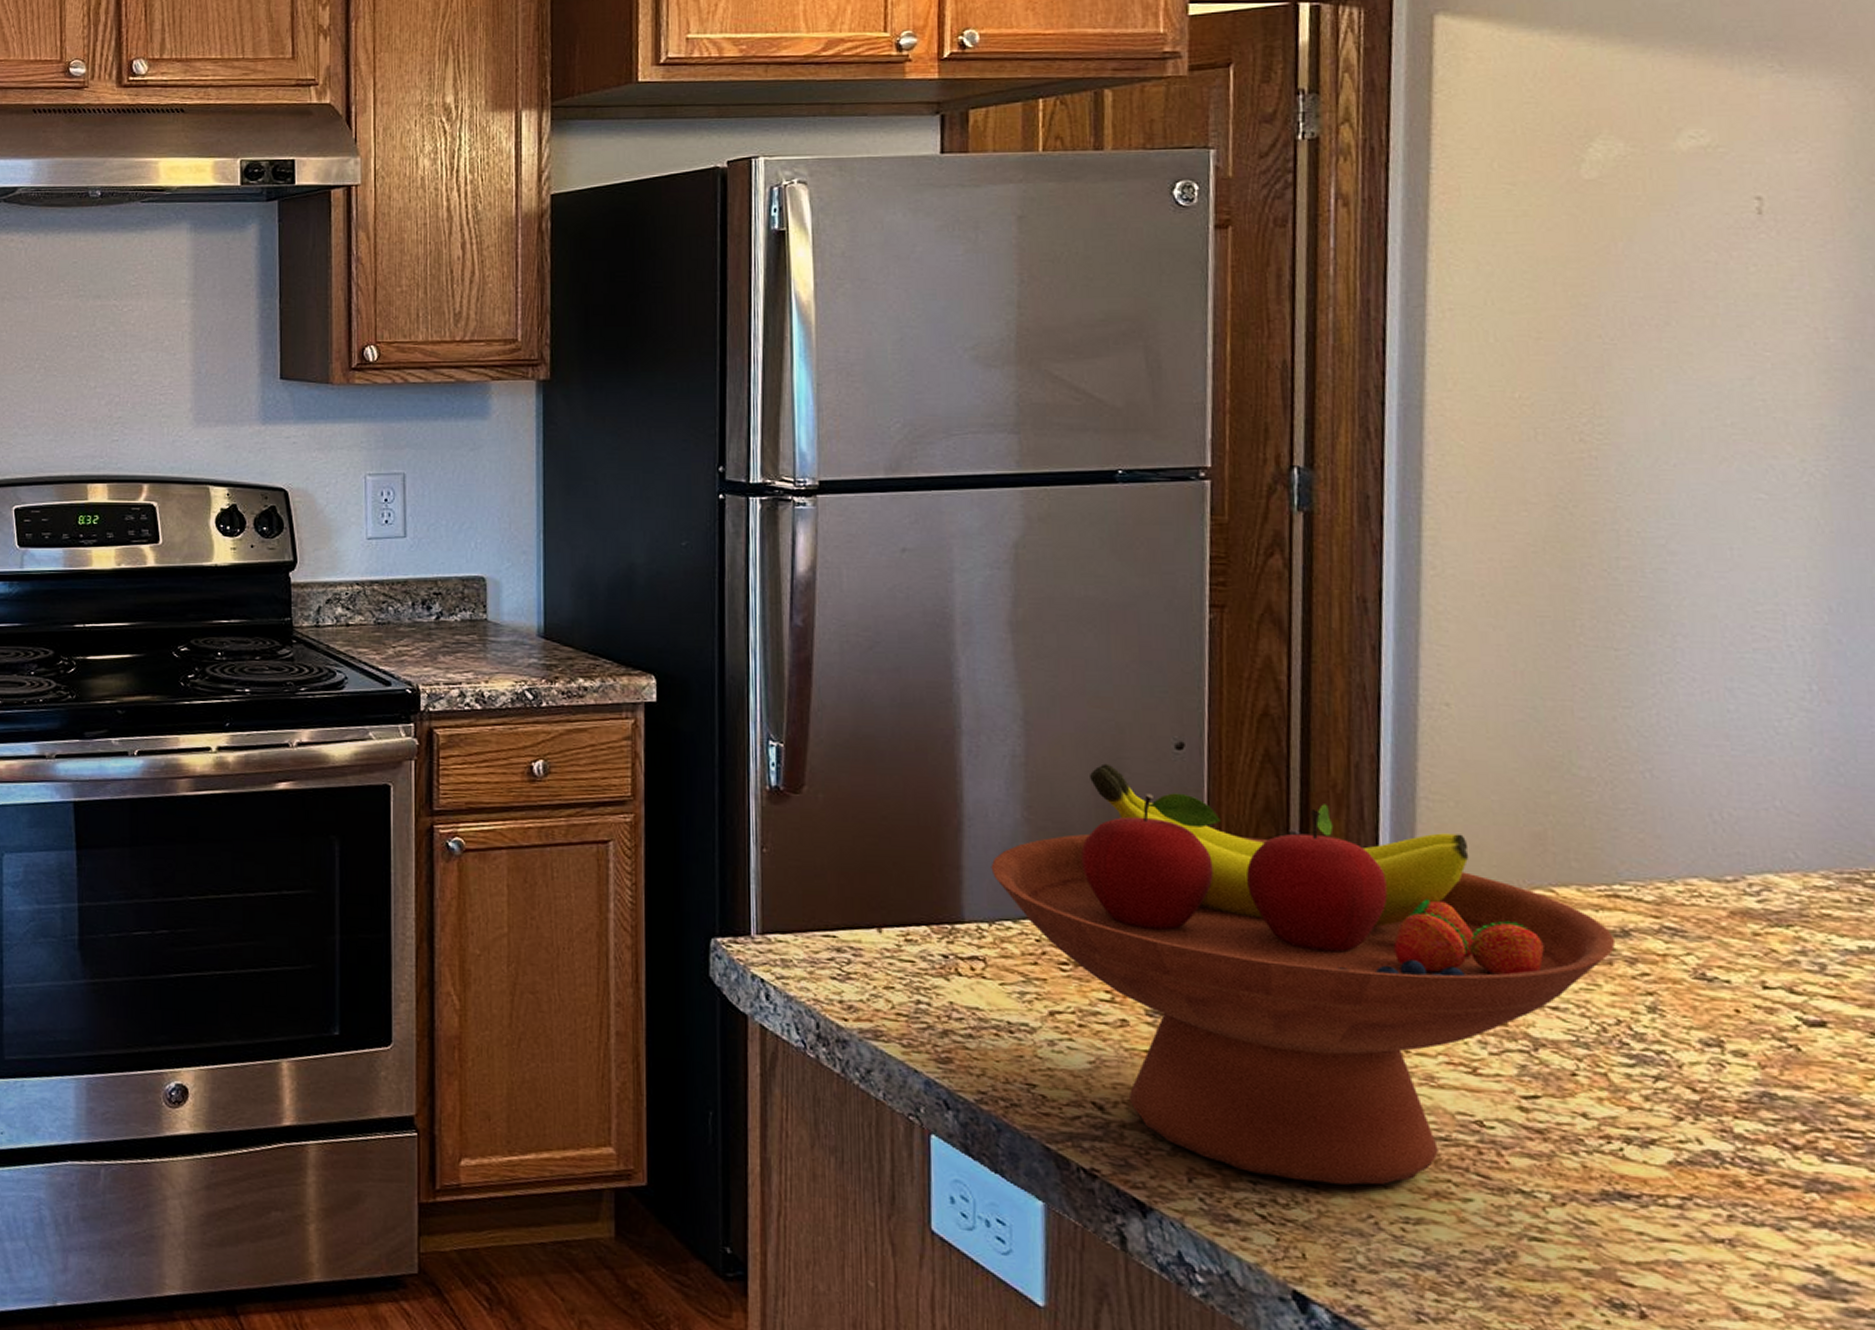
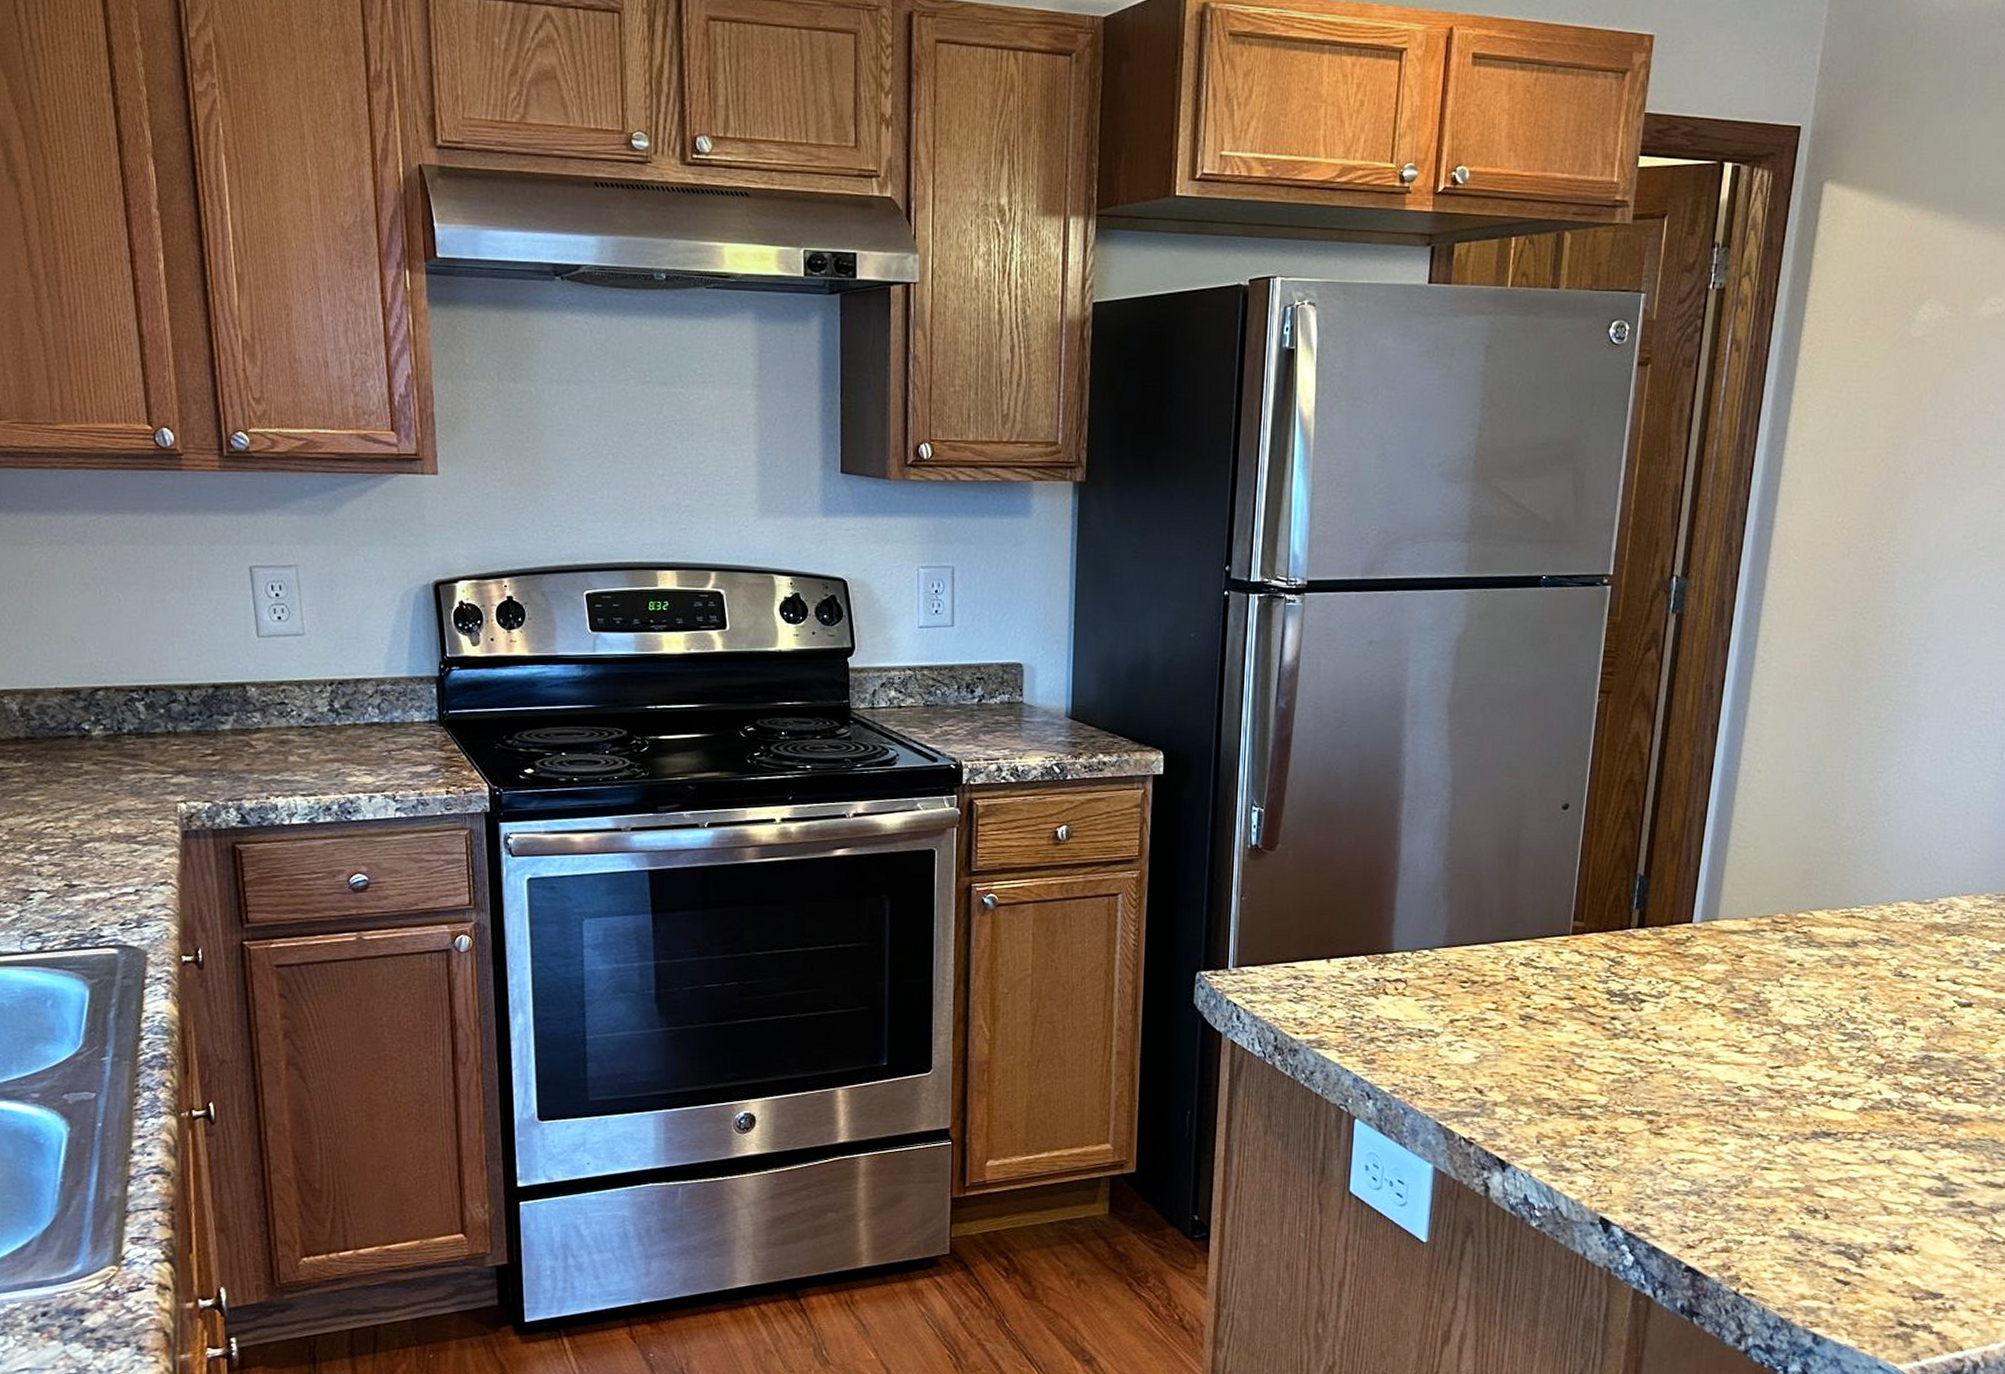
fruit bowl: present [991,763,1616,1185] -> none [1417,822,1848,1138]

